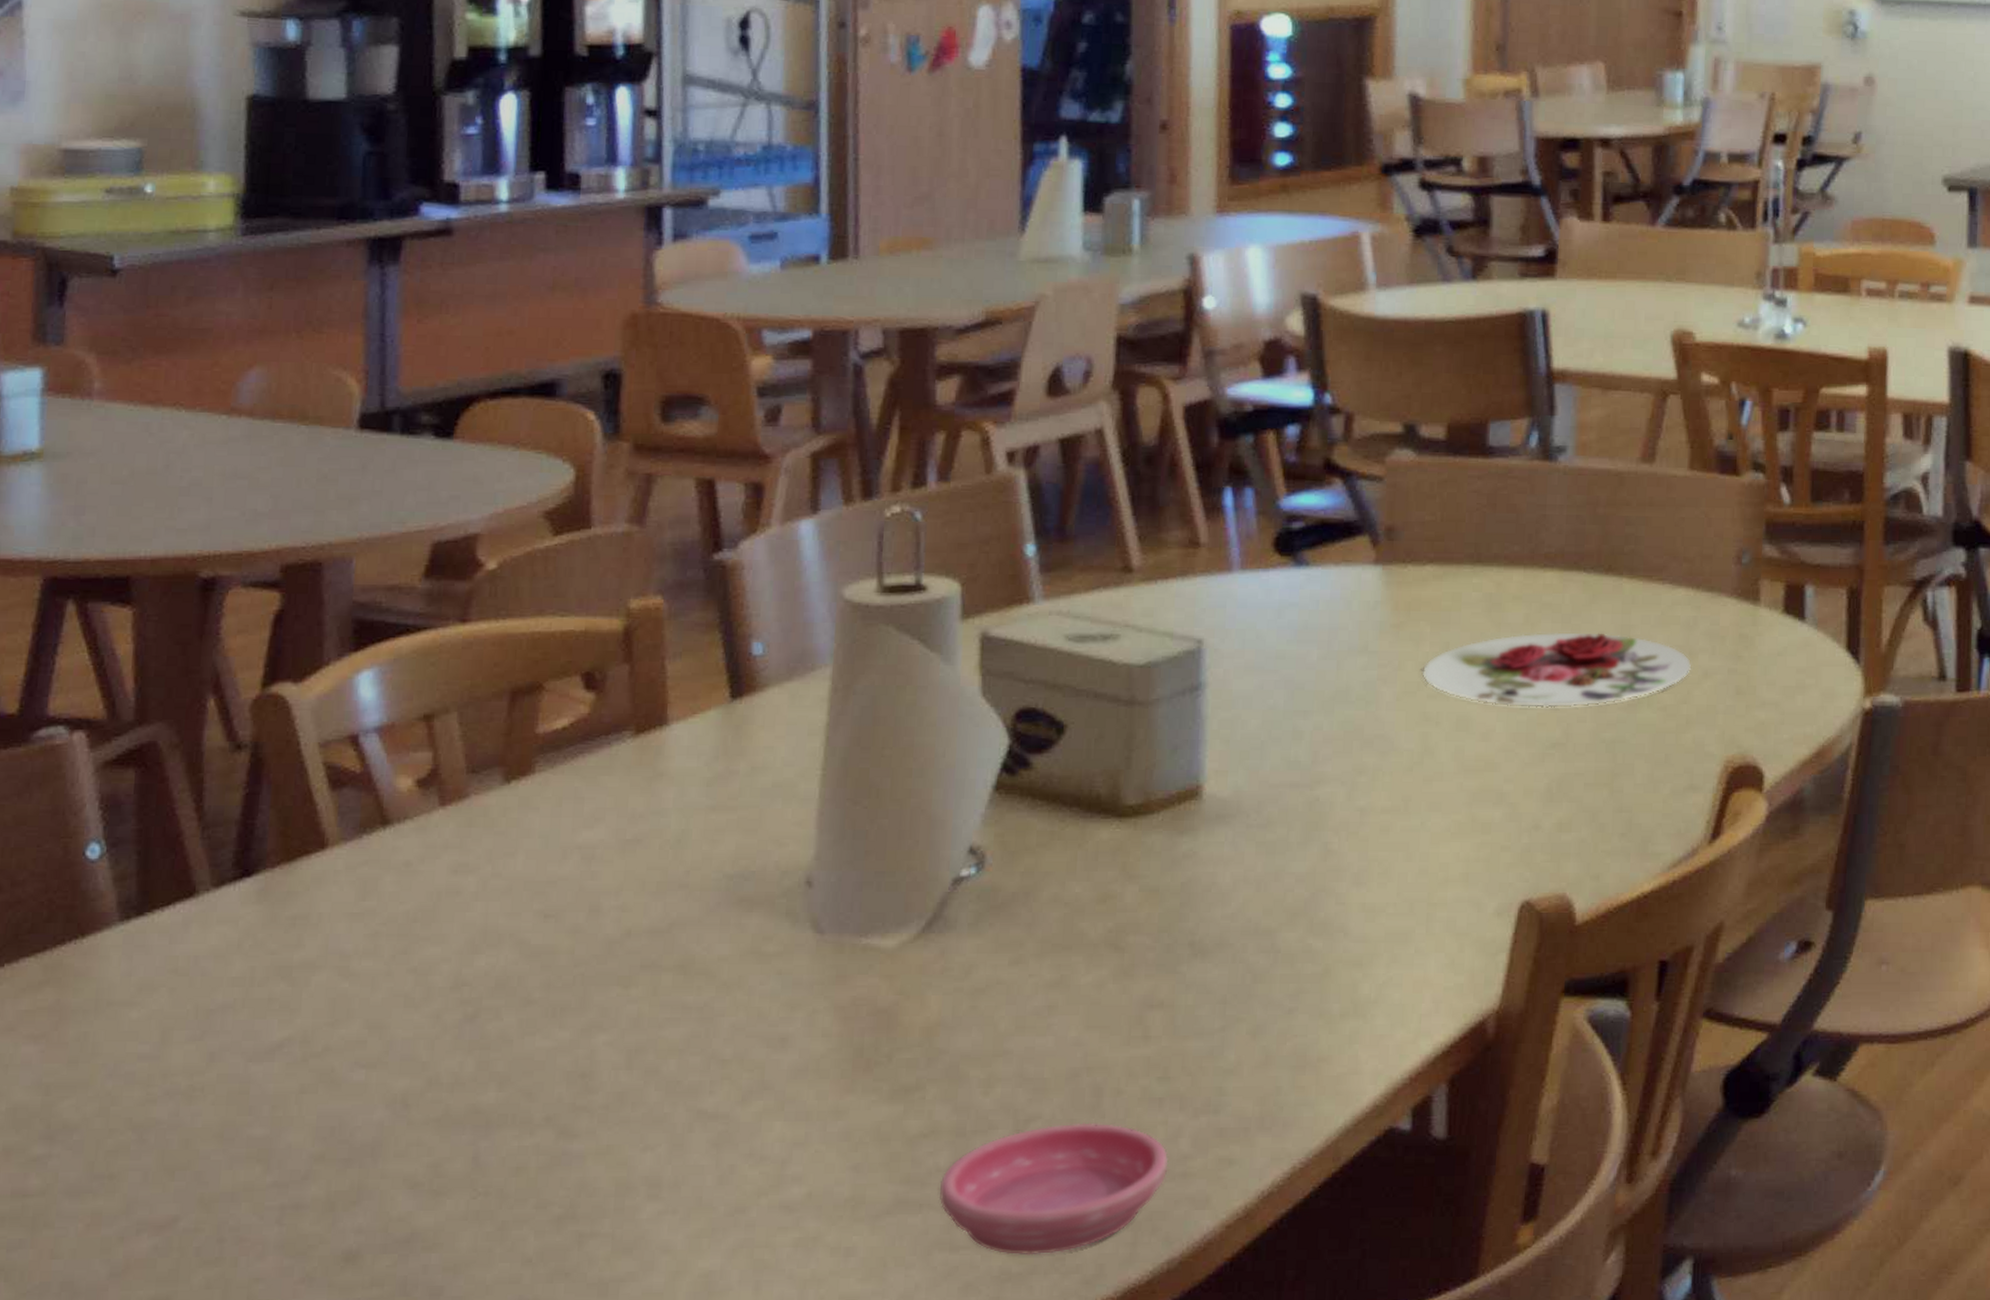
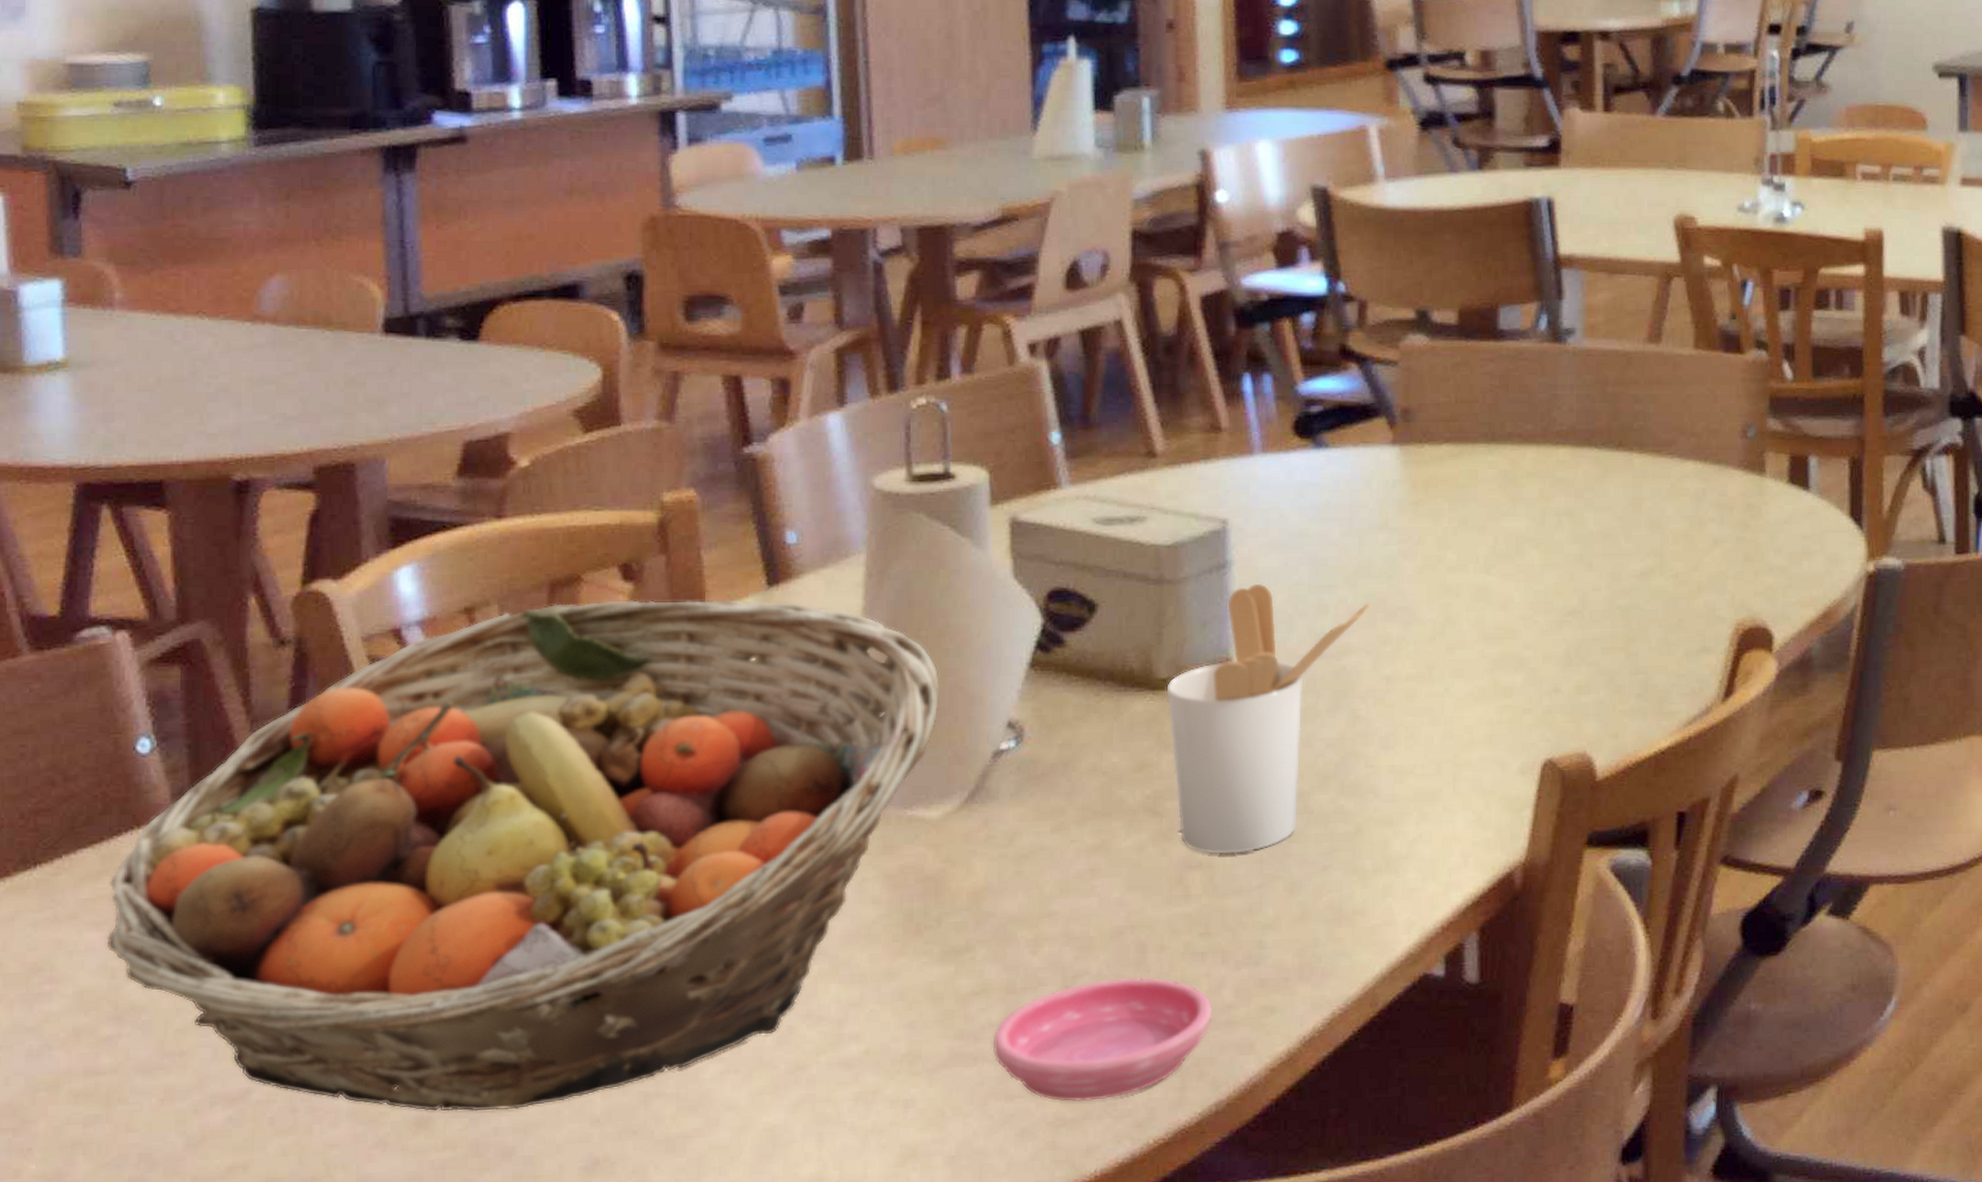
fruit basket: none [42,710,902,1247] -> present [106,599,941,1112]
utensil holder: none [1133,707,1346,993] -> present [1166,583,1370,854]
plate: present [1422,632,1692,708] -> none [1441,505,1702,578]

